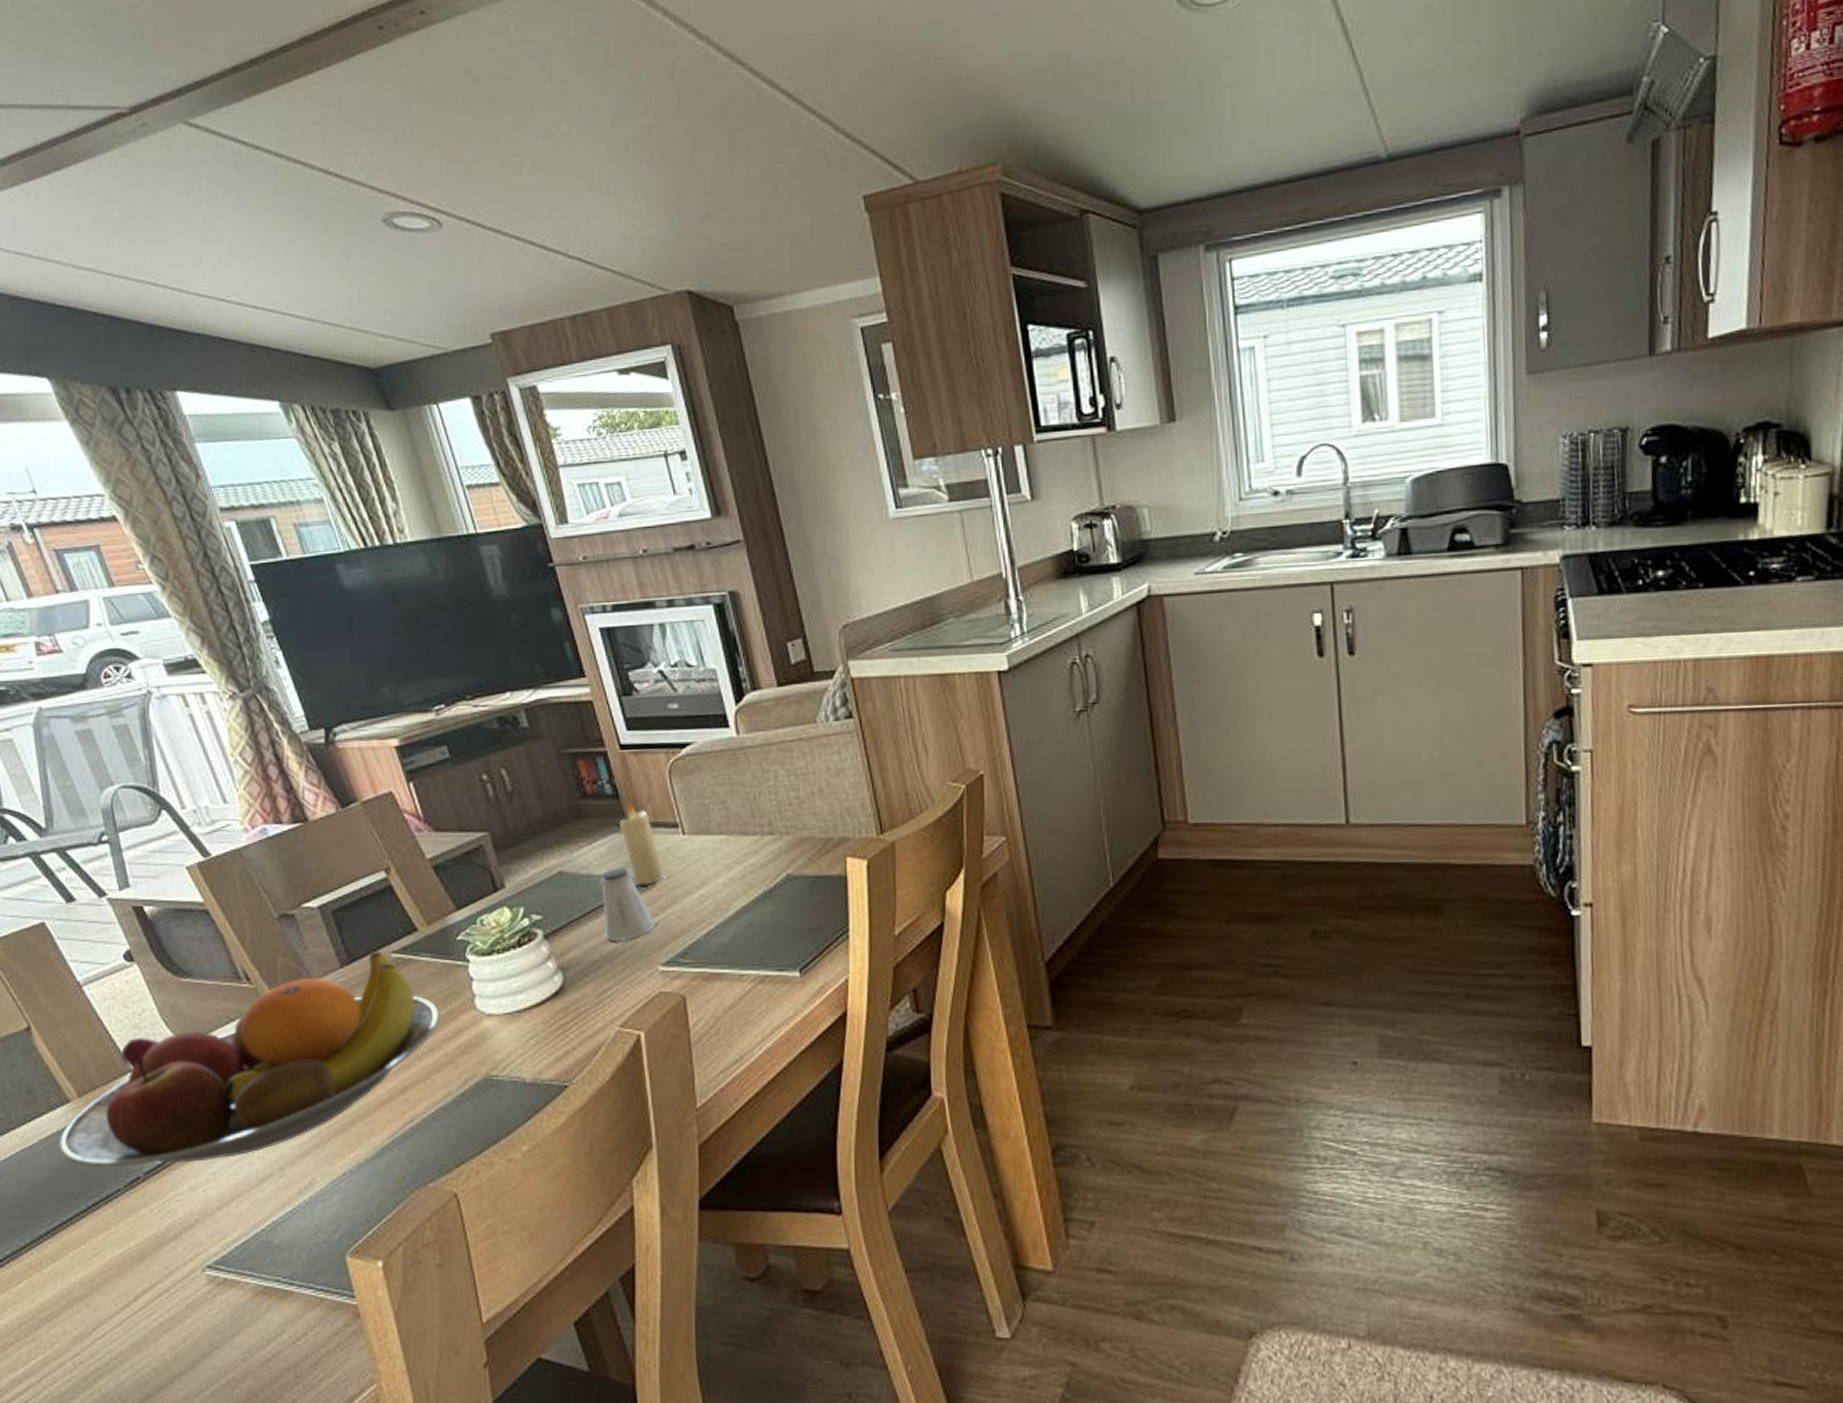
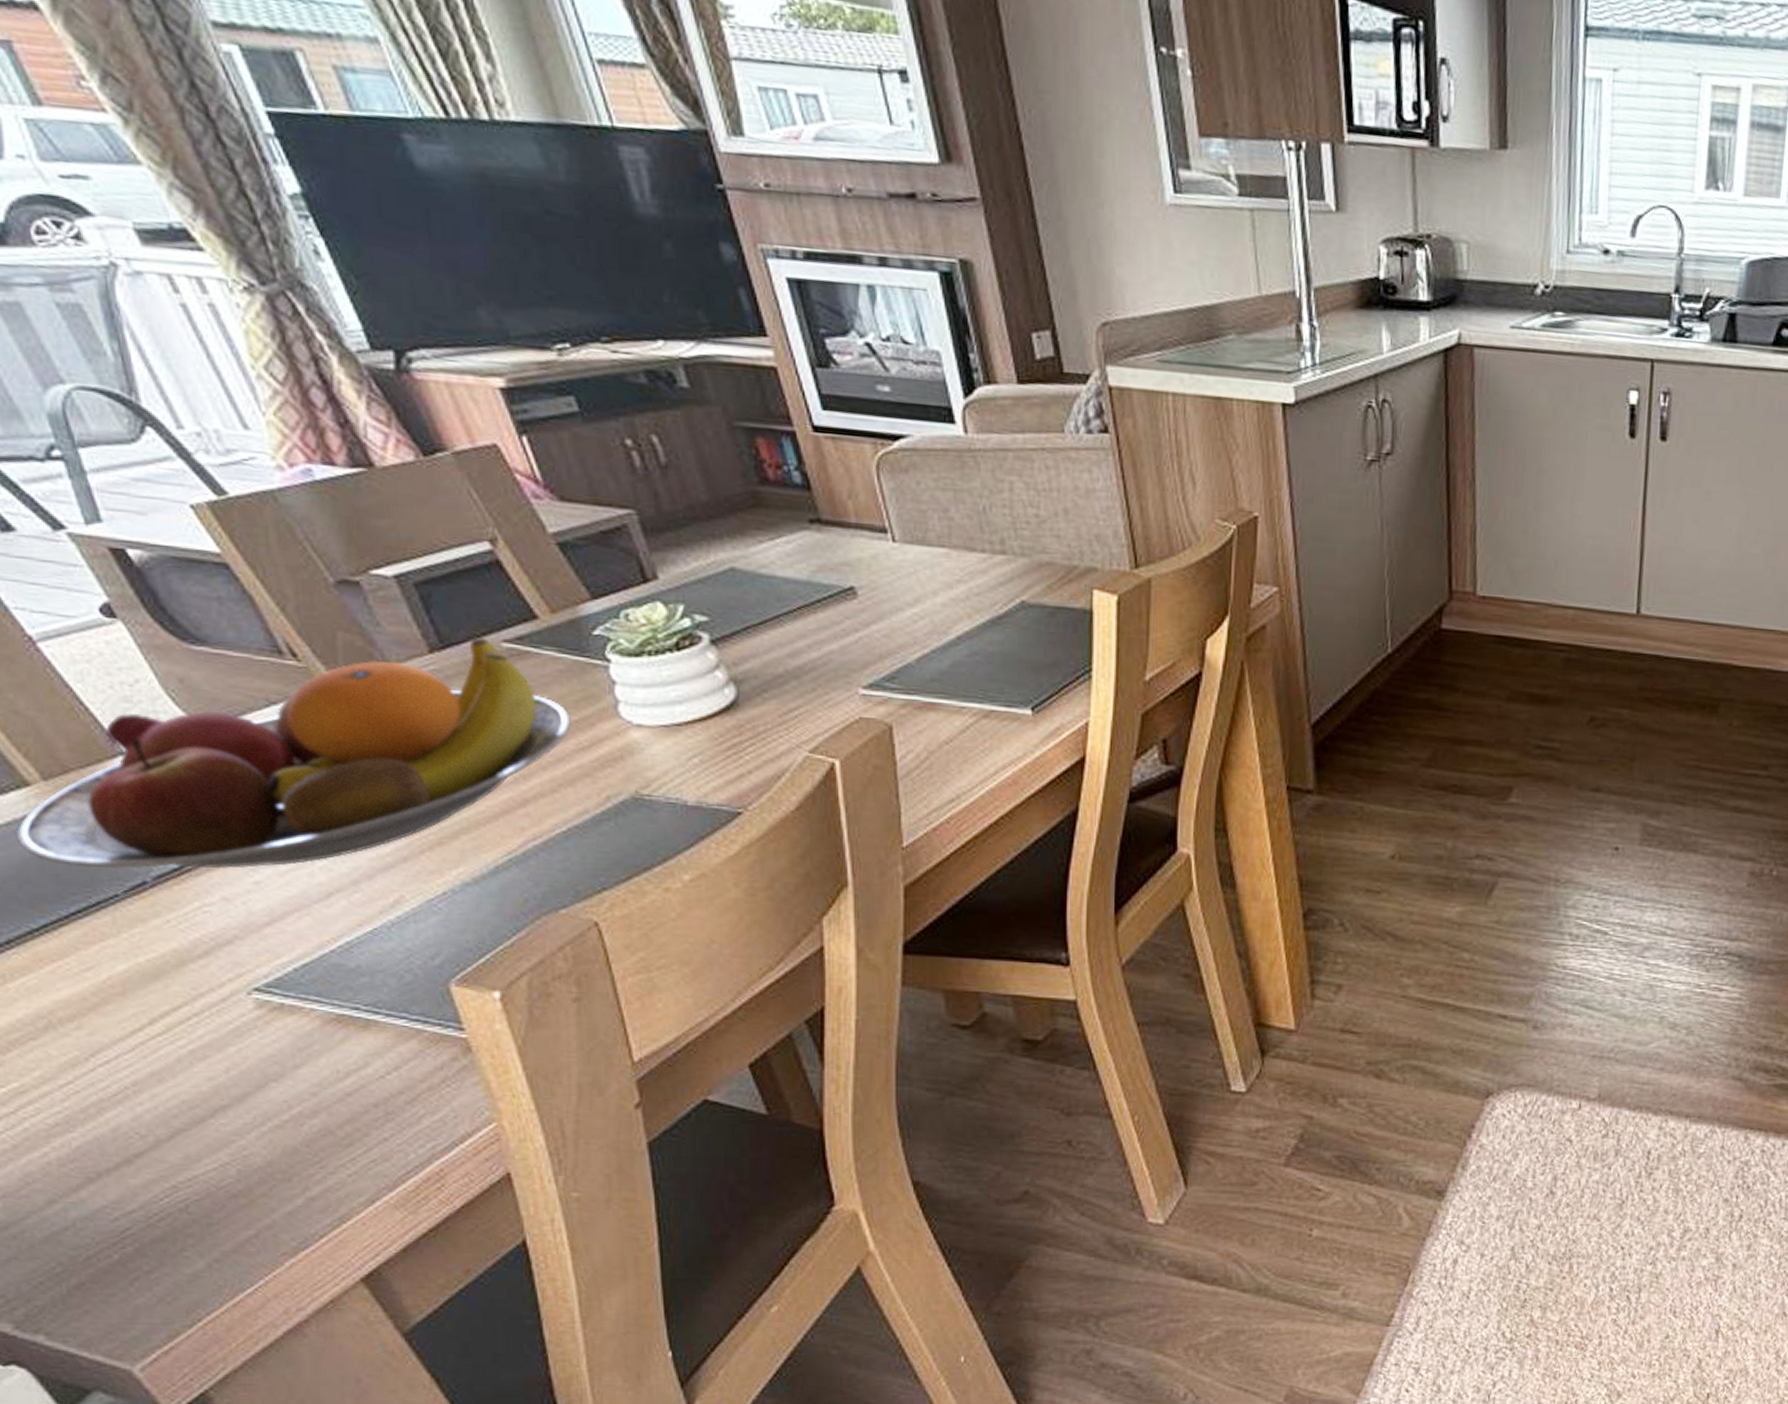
saltshaker: present [600,868,655,942] -> none [785,571,856,656]
candle: present [619,801,664,885] -> none [811,495,867,595]

